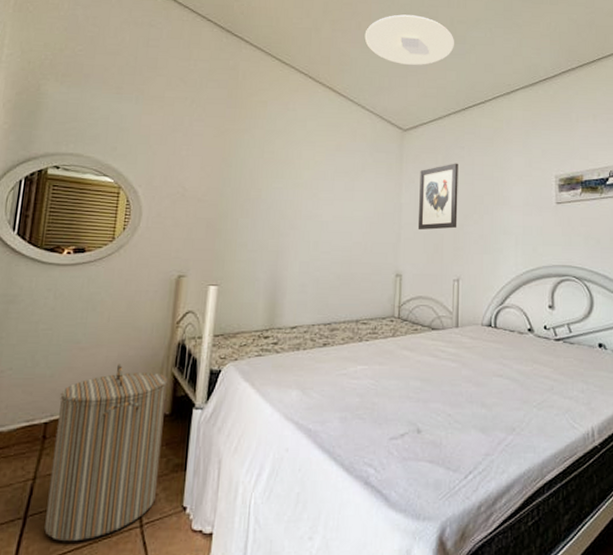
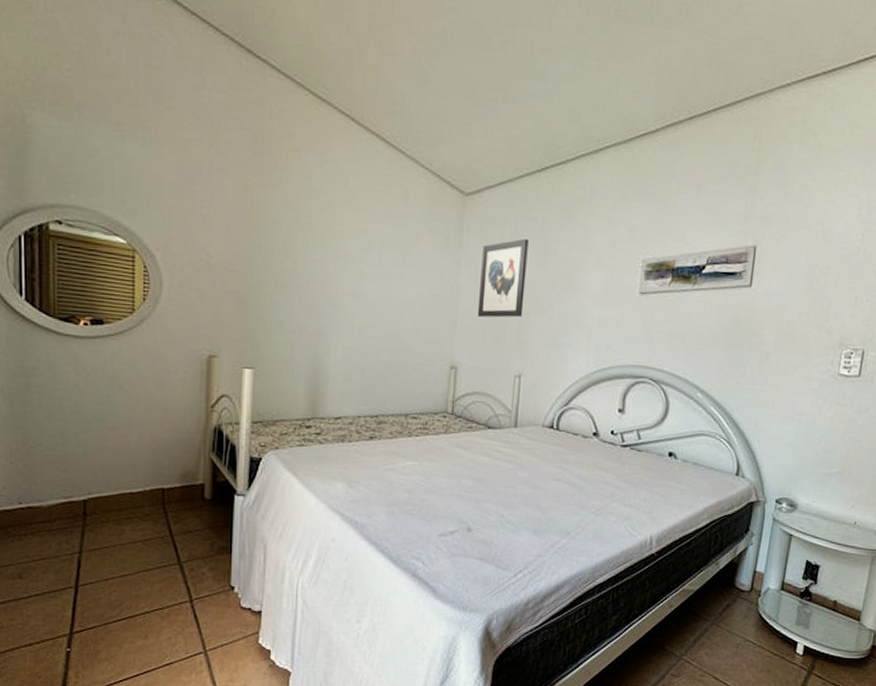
laundry hamper: present [44,364,169,542] -> none [96,446,207,611]
ceiling light: present [364,14,454,65] -> none [420,35,534,109]

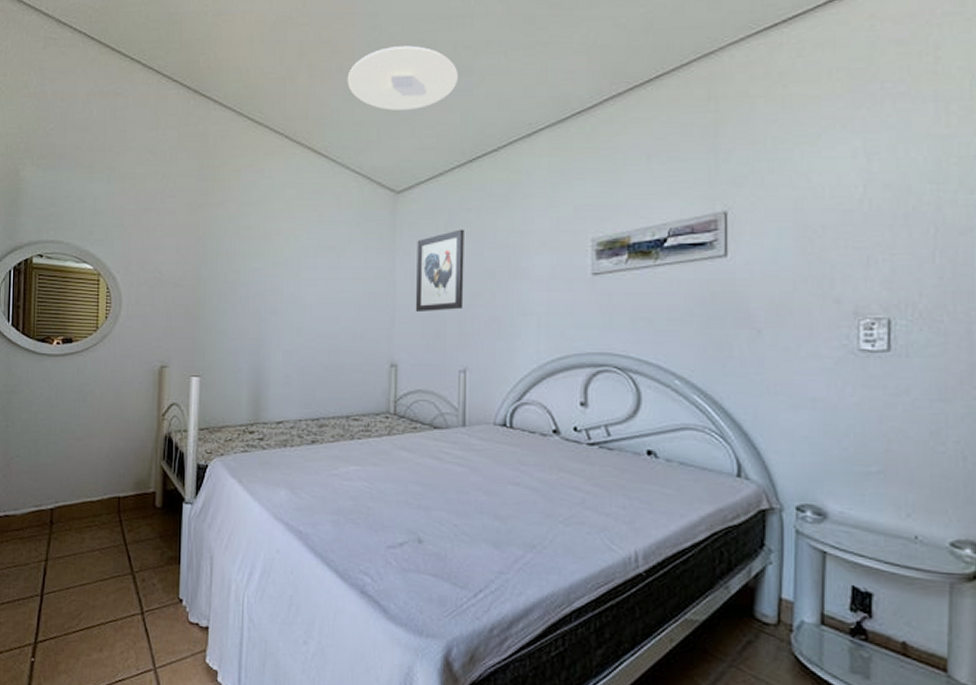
ceiling light: none [420,35,534,109] -> present [347,45,458,111]

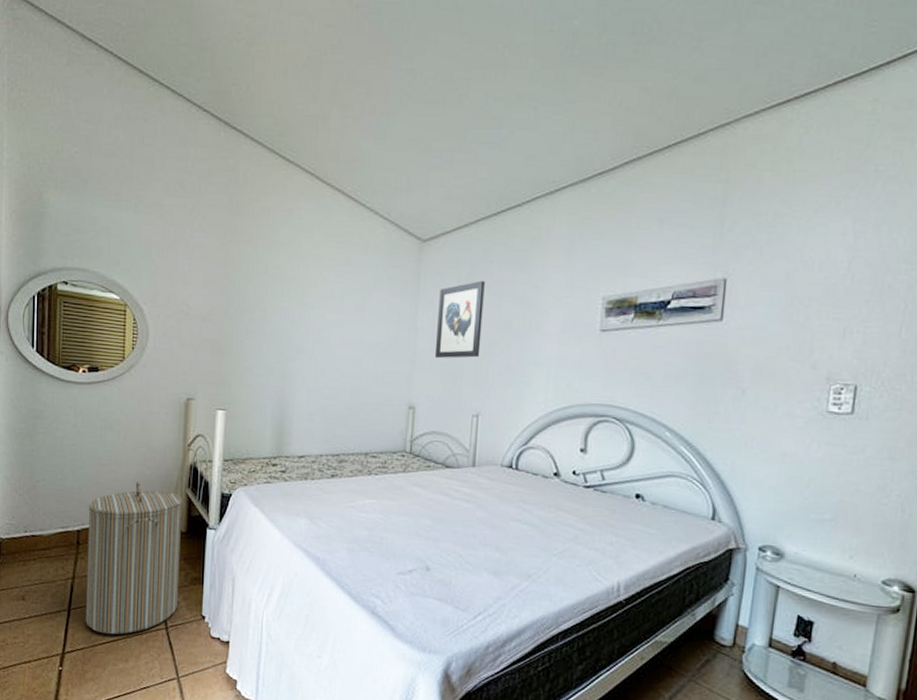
laundry hamper: none [59,455,158,622] -> present [86,482,183,635]
ceiling light: present [347,45,458,111] -> none [379,92,488,159]

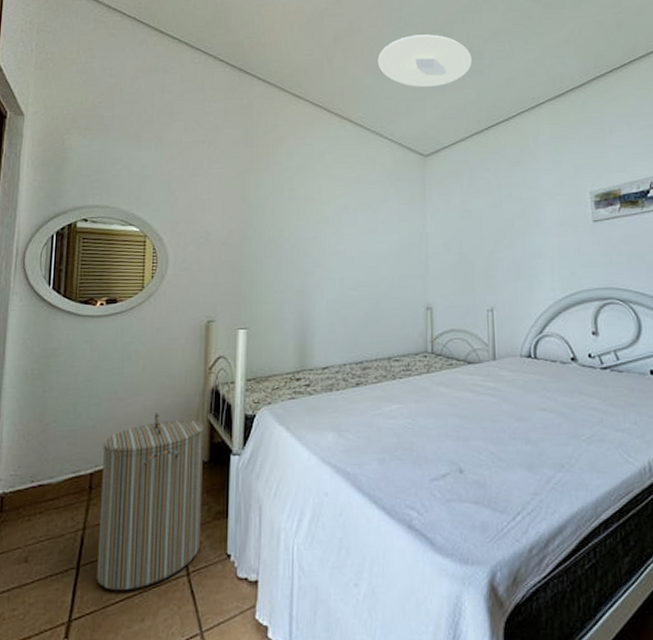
ceiling light: none [379,92,488,159] -> present [377,34,472,87]
wall art: present [434,280,485,359] -> none [444,186,488,260]

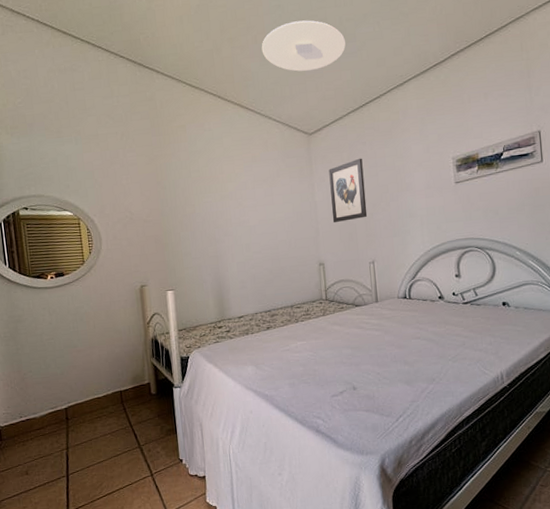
laundry hamper: present [97,412,205,591] -> none [71,360,158,490]
wall art: none [444,186,488,260] -> present [328,158,368,223]

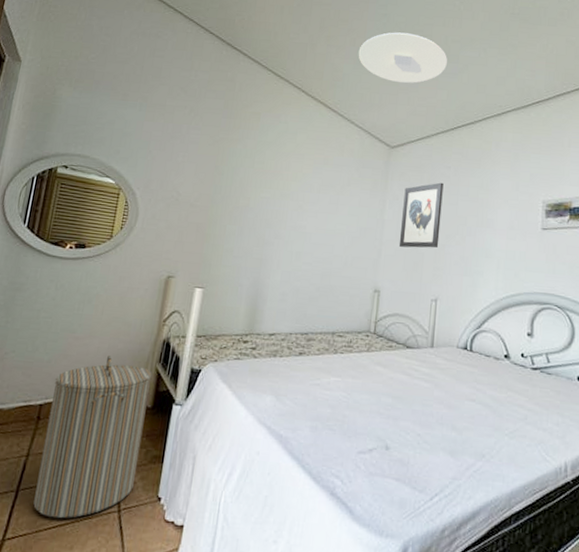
laundry hamper: none [71,360,158,490] -> present [33,355,153,519]

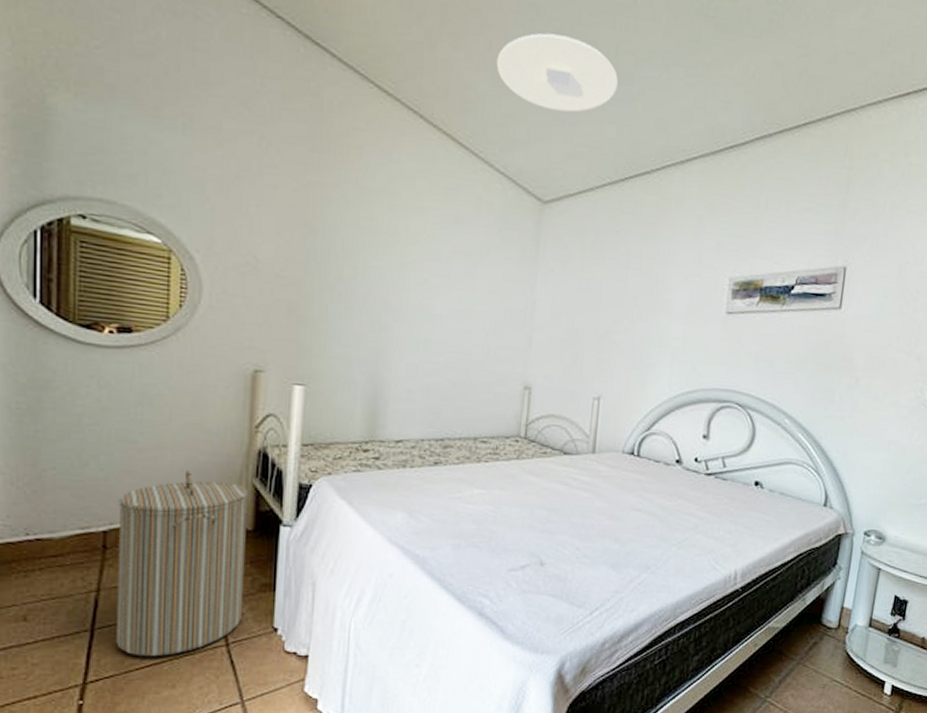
wall art: present [398,182,444,248] -> none [553,251,610,336]

